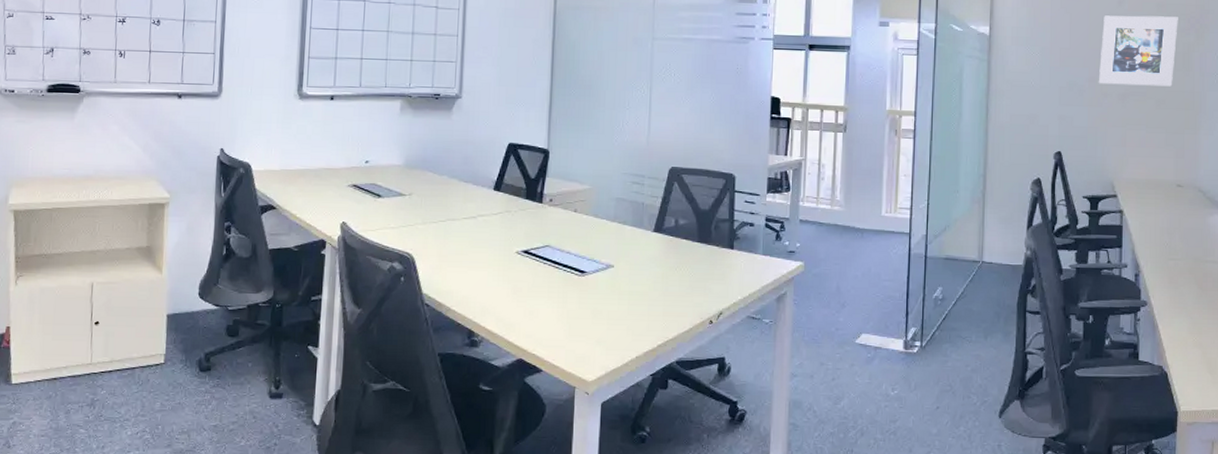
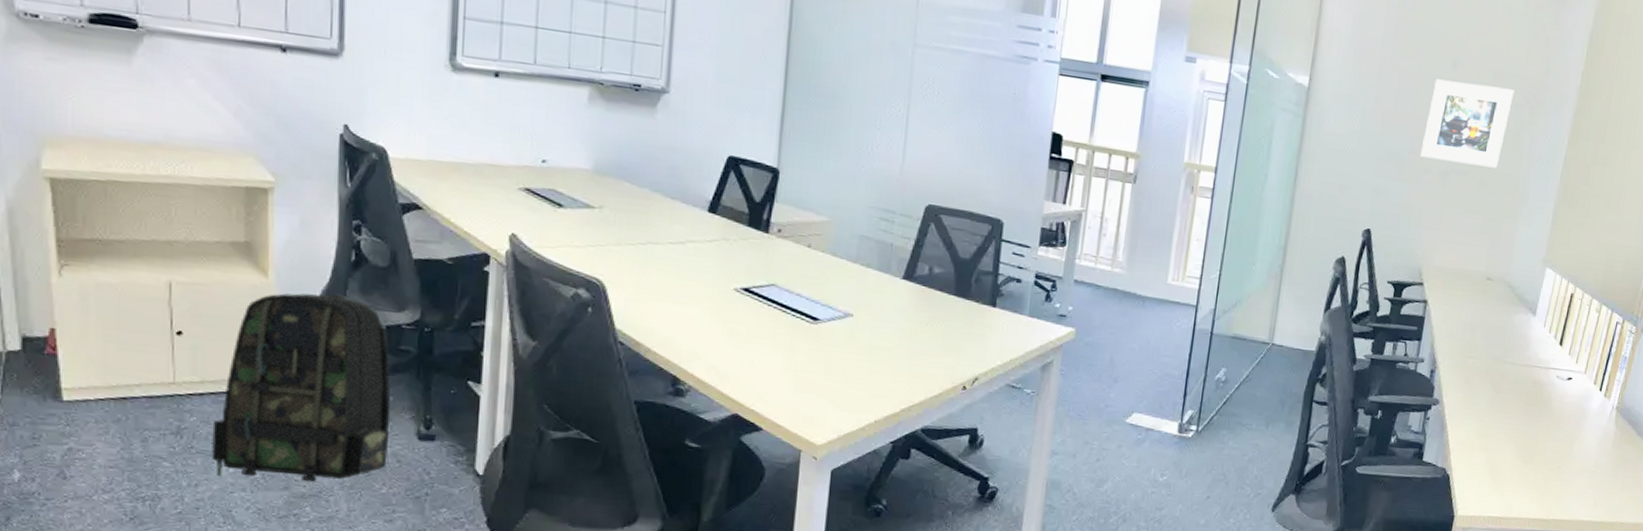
backpack: none [115,282,250,438] -> present [212,293,391,481]

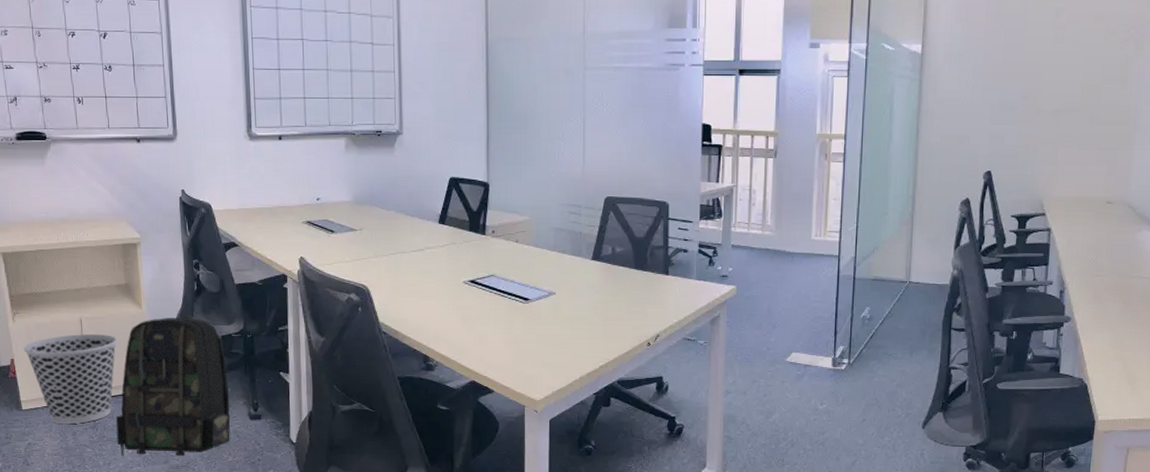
wastebasket: none [72,302,226,427] -> present [23,334,118,424]
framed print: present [1419,79,1514,168] -> none [1031,27,1118,101]

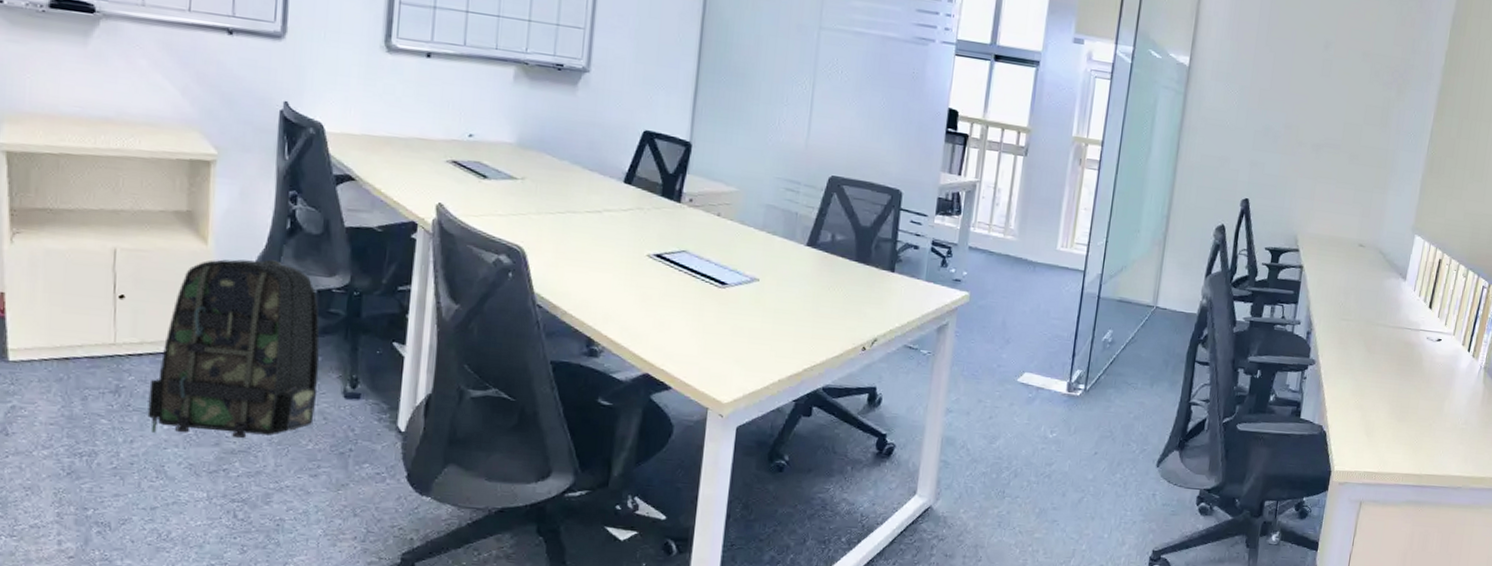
wastebasket: present [23,334,118,424] -> none [21,268,166,386]

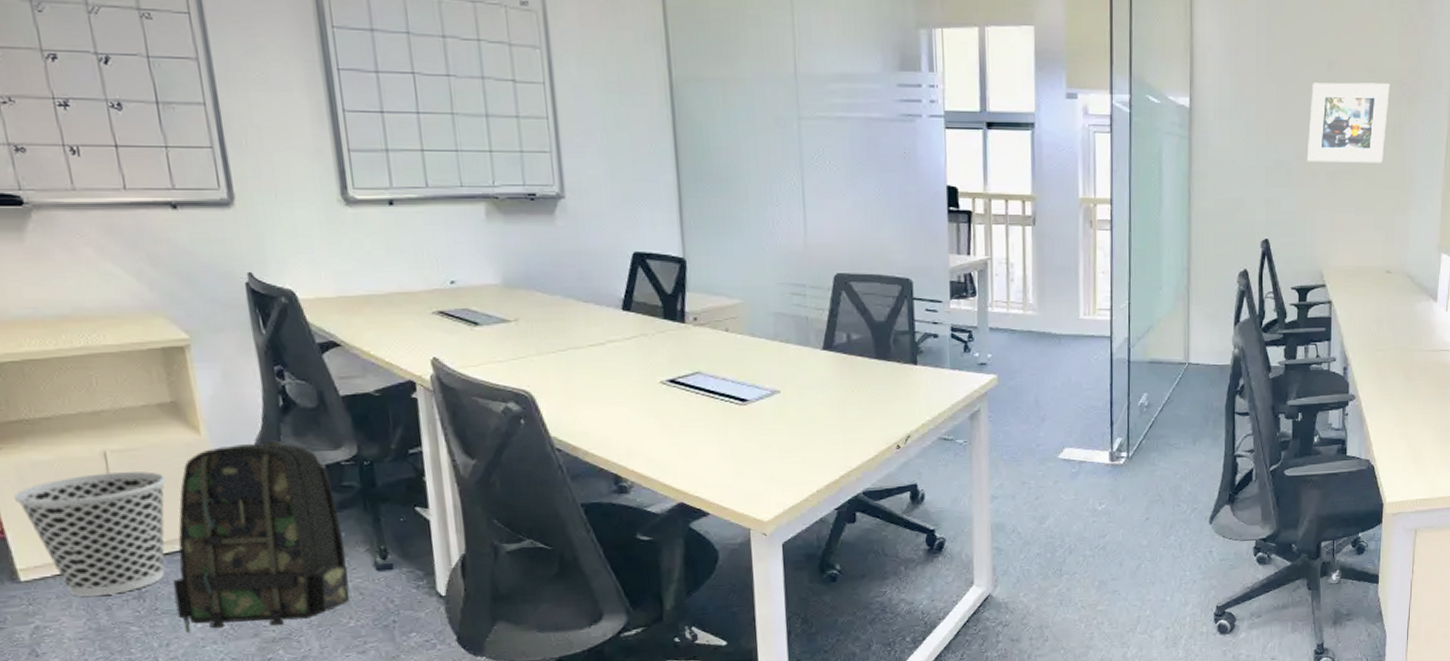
wastebasket: none [21,268,166,386] -> present [13,471,166,596]
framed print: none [1294,59,1383,142] -> present [1306,82,1390,163]

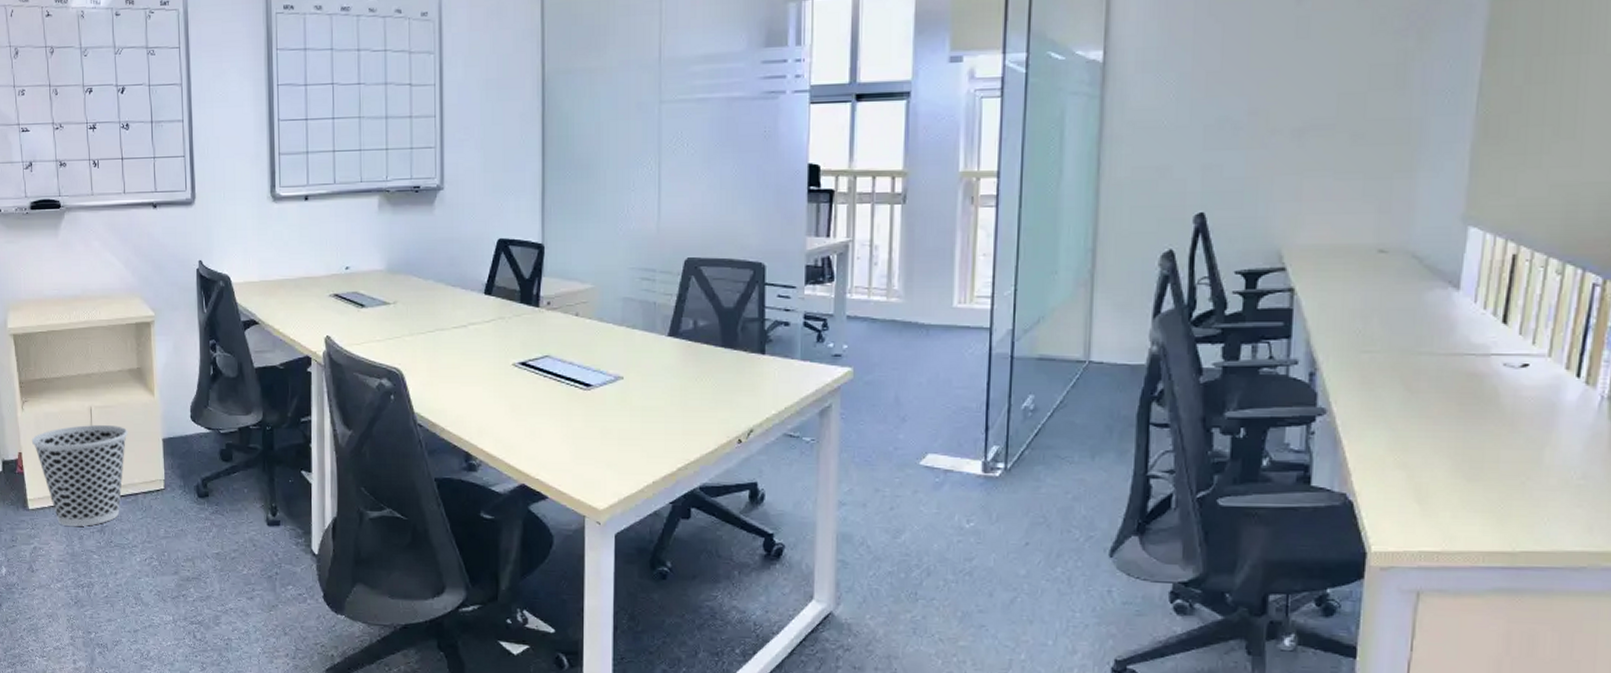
backpack: present [172,440,350,632] -> none [124,404,247,566]
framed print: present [1306,82,1390,163] -> none [1262,13,1391,117]

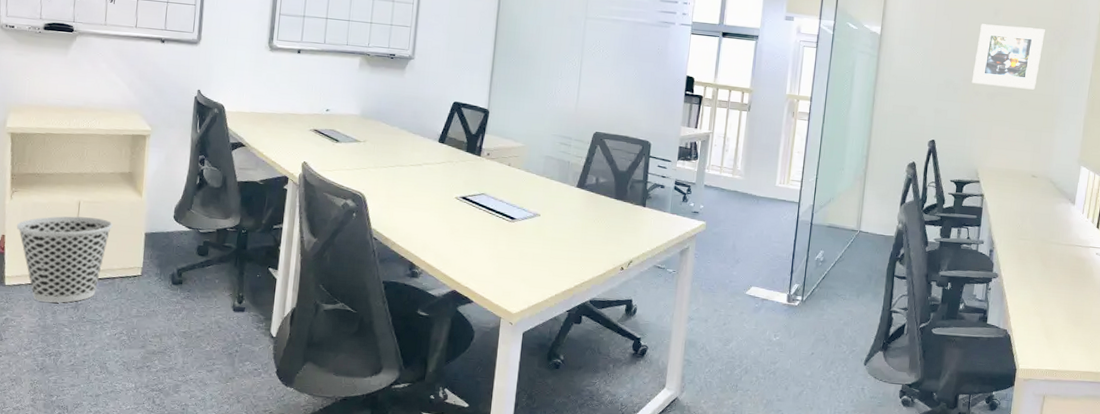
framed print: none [1262,13,1391,117] -> present [971,24,1045,90]

